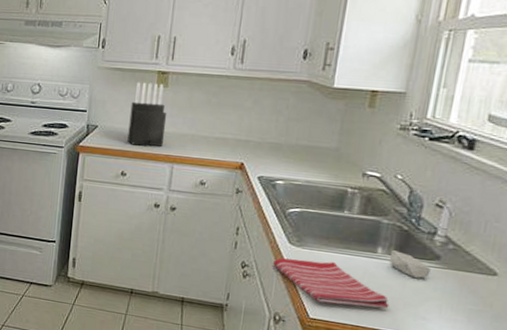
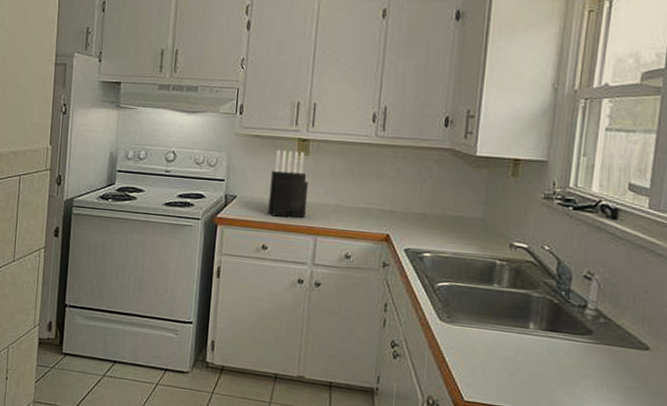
dish towel: present [273,258,389,309] -> none [424,336,545,389]
soap bar: present [390,250,431,278] -> none [542,325,584,355]

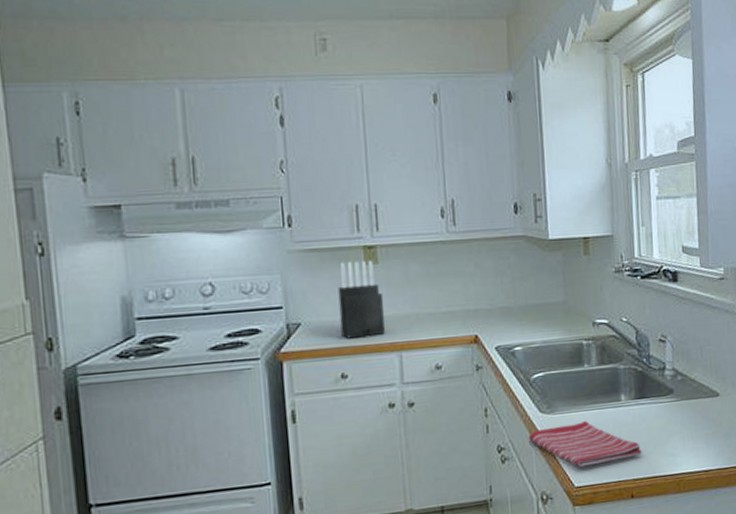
dish towel: none [424,336,545,389] -> present [529,421,642,467]

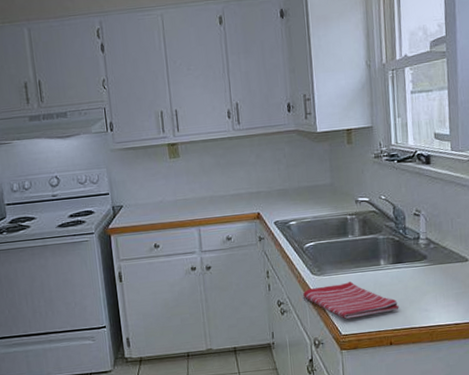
knife block: present [338,260,385,339] -> none [149,155,187,217]

